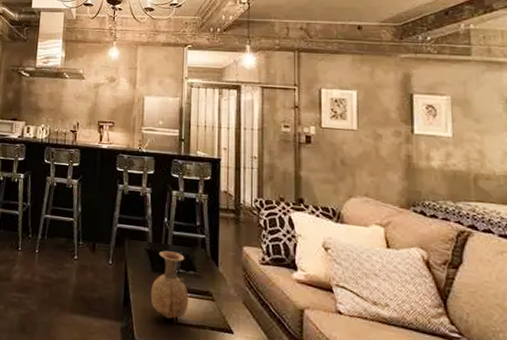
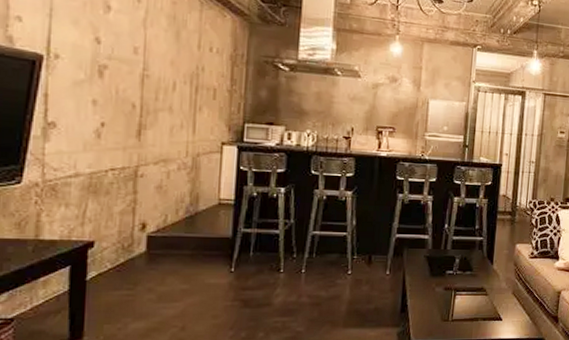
vase: present [150,250,189,319] -> none [428,256,465,317]

